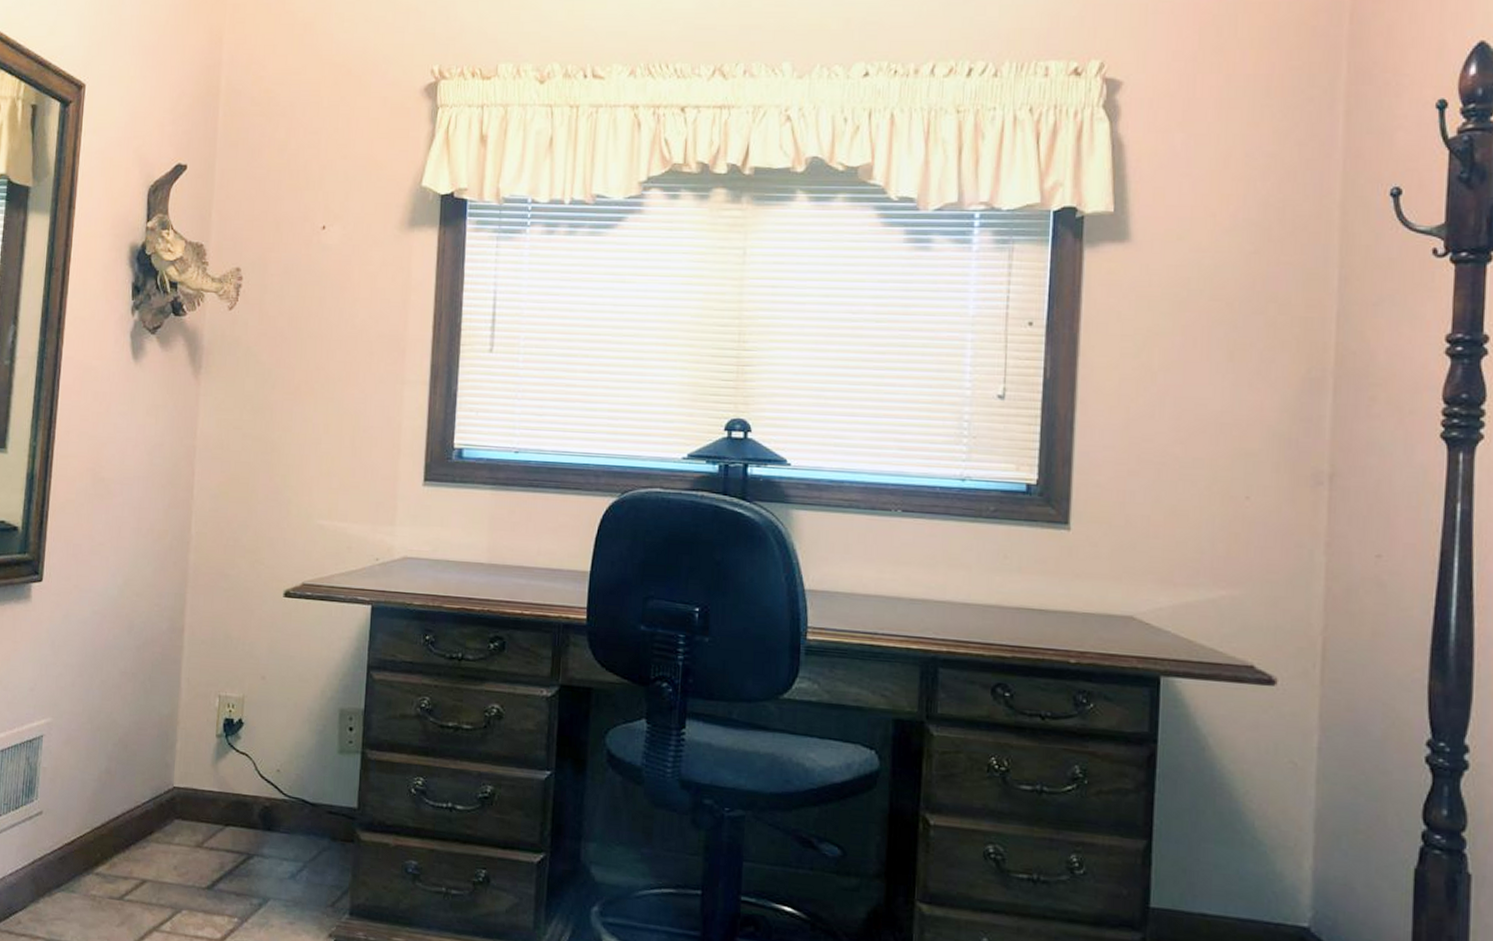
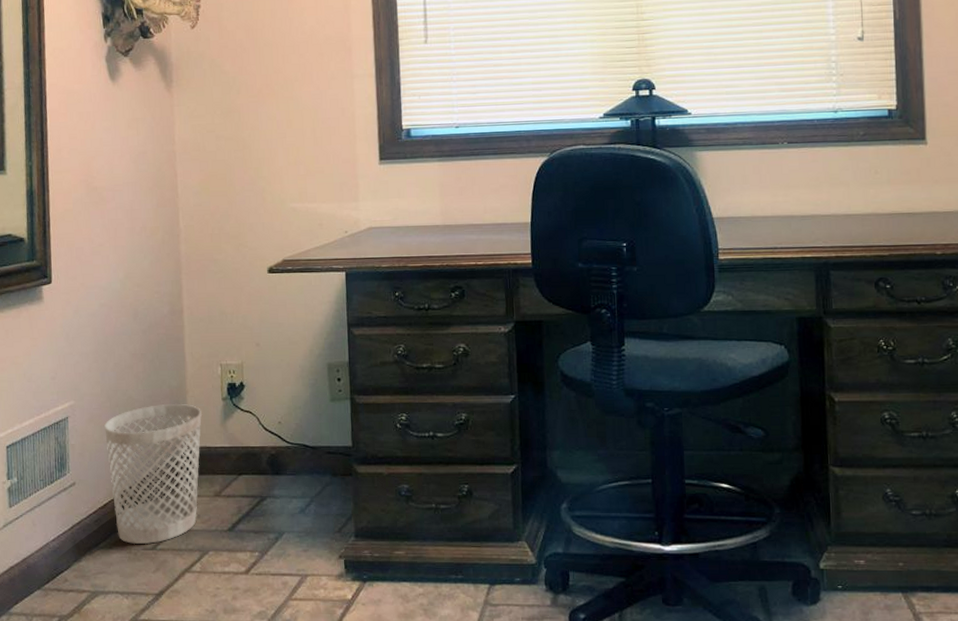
wastebasket: none [81,733,192,893] -> present [104,404,202,545]

